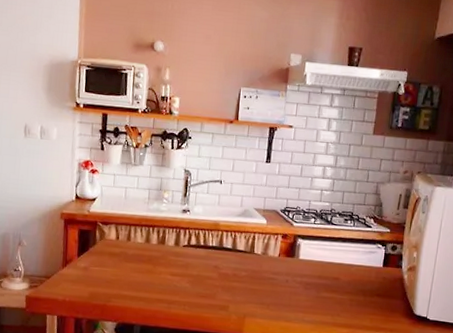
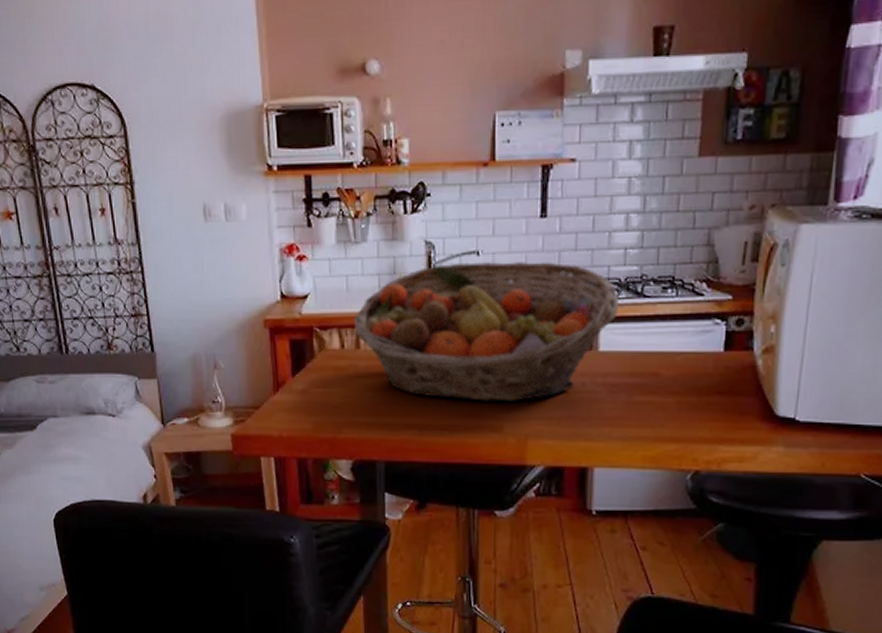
fruit basket: none [127,186,316,290] -> present [353,262,620,402]

